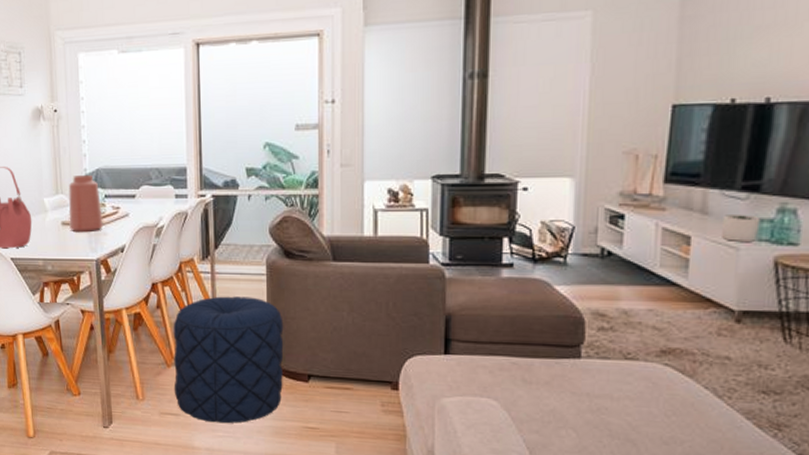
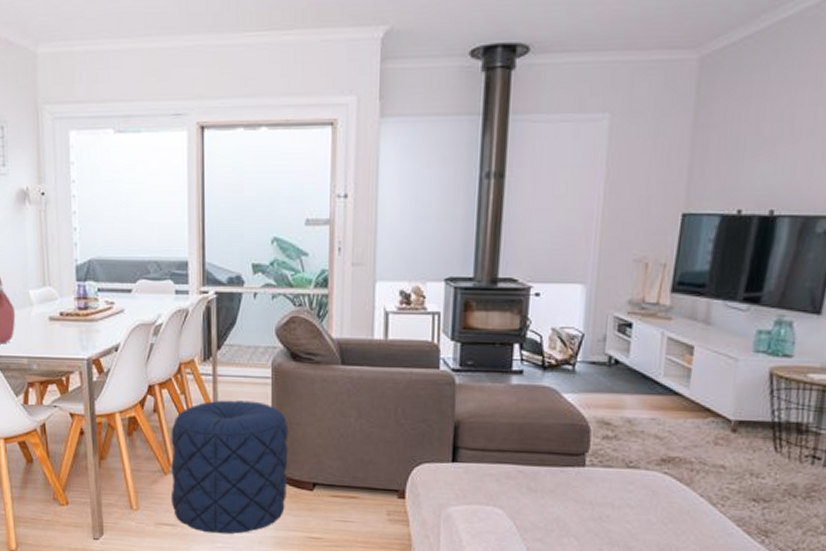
vase: present [68,174,103,231] -> none [57,265,96,328]
planter: present [722,215,761,243] -> none [723,325,759,354]

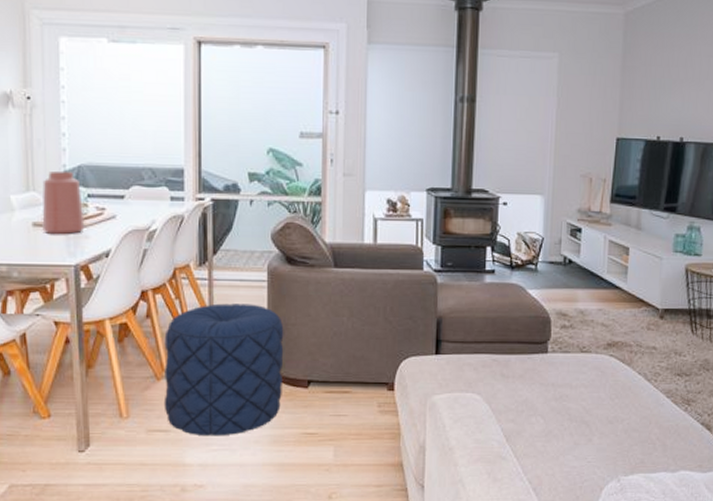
vase: none [57,265,96,328] -> present [42,170,85,234]

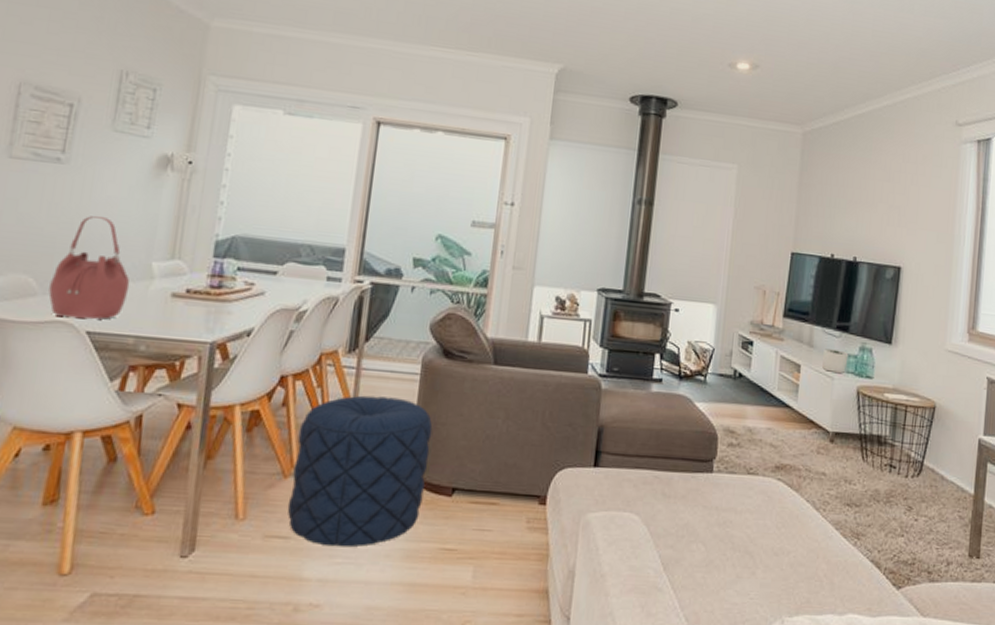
vase: present [42,170,85,234] -> none [181,240,232,309]
planter: none [651,230,677,254] -> present [822,349,849,374]

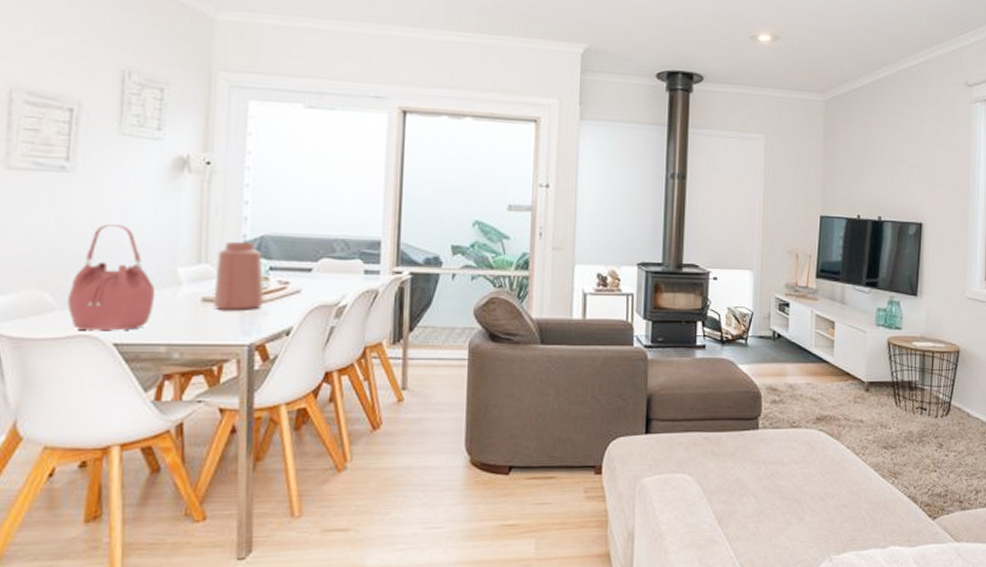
vase: none [181,240,232,309] -> present [213,241,264,310]
pouf: present [287,395,433,547] -> none [344,384,485,534]
planter: present [822,349,849,374] -> none [855,305,878,327]

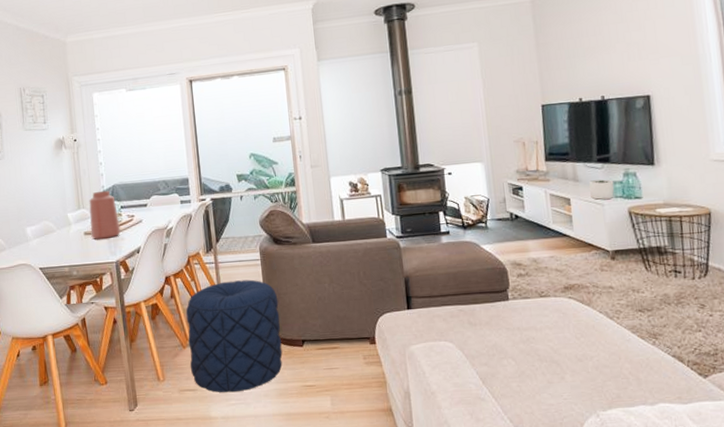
handbag: present [67,225,156,331] -> none [11,190,58,261]
pouf: none [344,384,485,534] -> present [185,279,283,393]
planter: none [855,305,878,327] -> present [589,179,614,200]

